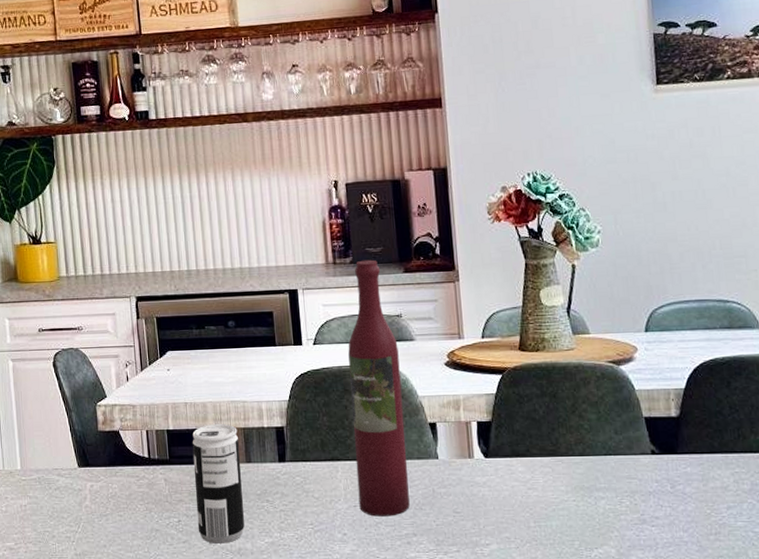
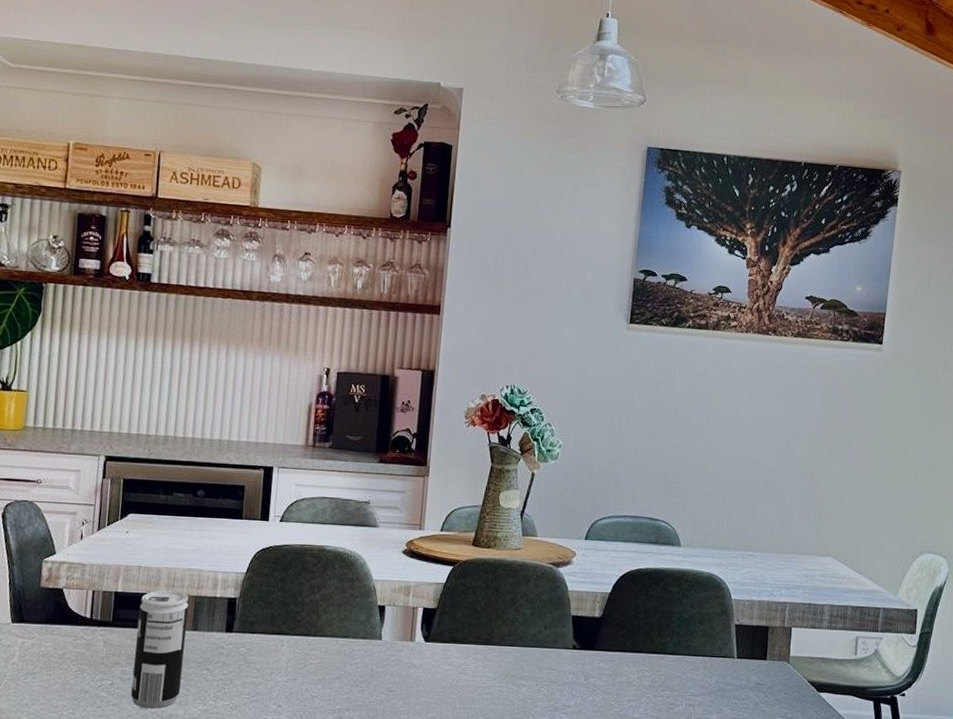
wine bottle: present [348,259,410,517] -> none [298,446,362,691]

